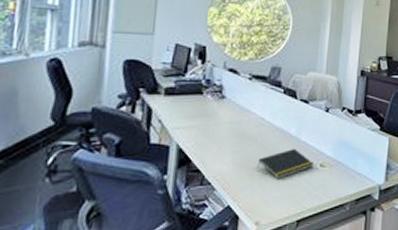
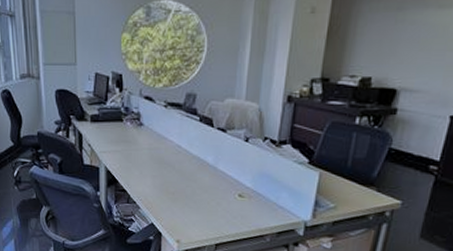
notepad: present [257,148,314,180] -> none [176,176,232,205]

